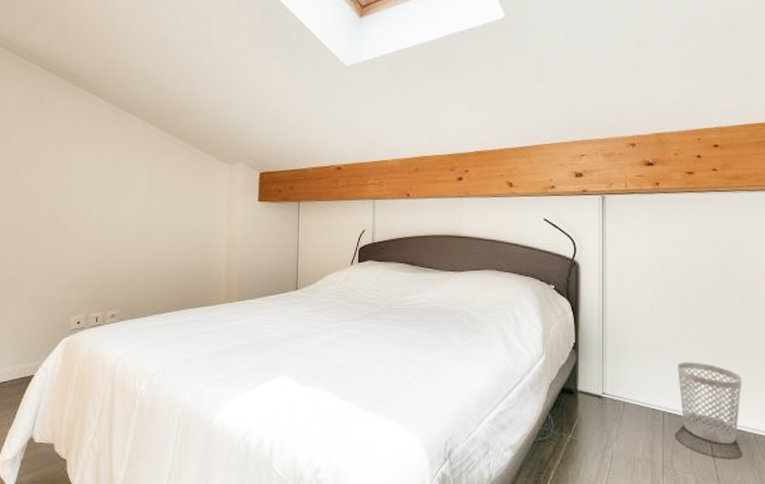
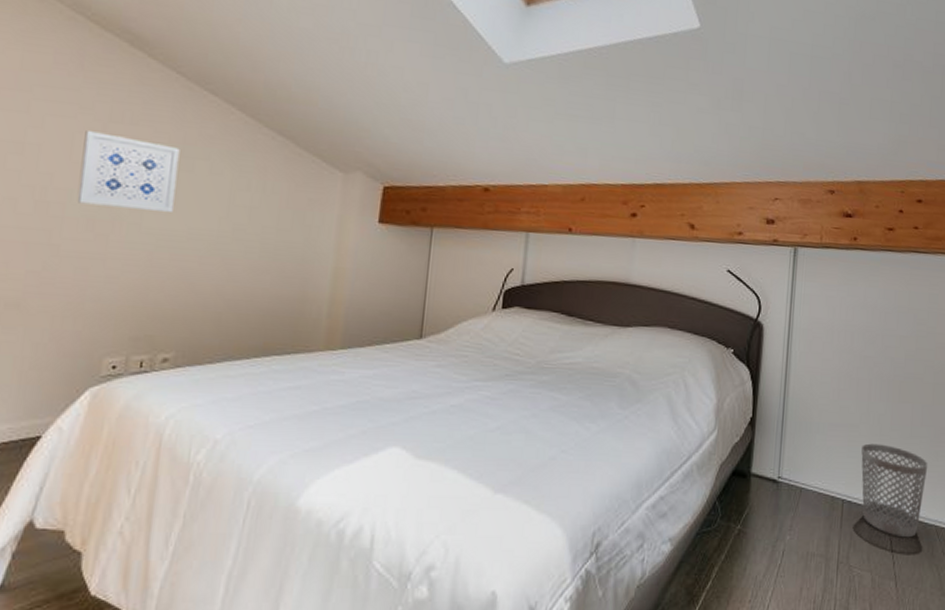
wall art: none [45,150,112,205] -> present [77,131,180,212]

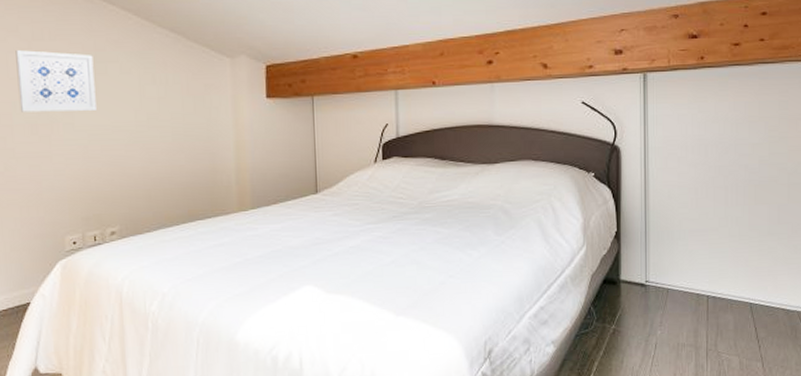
wastebasket: present [861,443,928,538] -> none [722,243,787,324]

